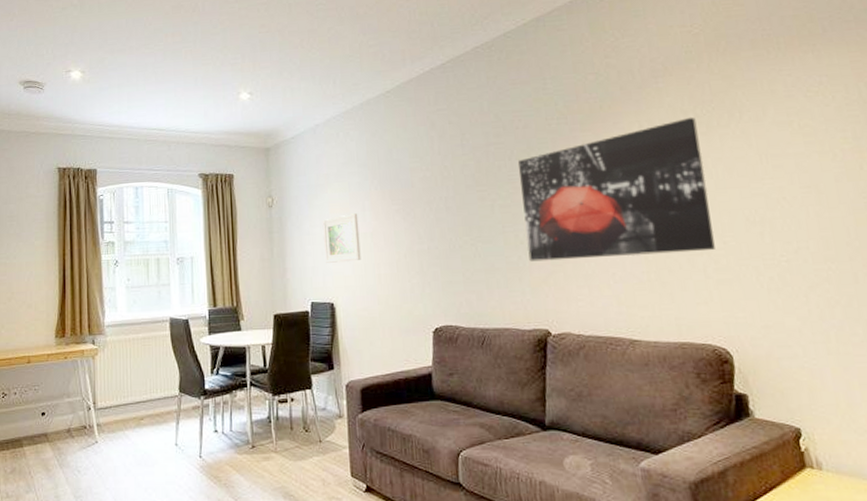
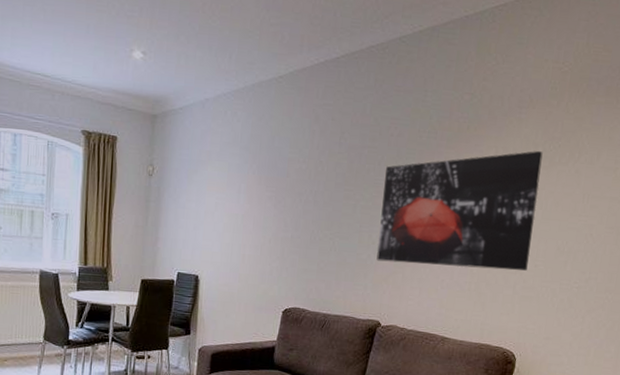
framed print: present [322,213,361,263] -> none [196,194,233,240]

